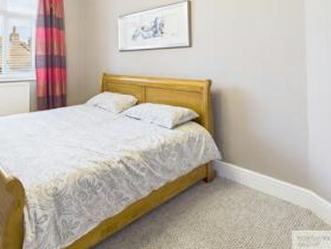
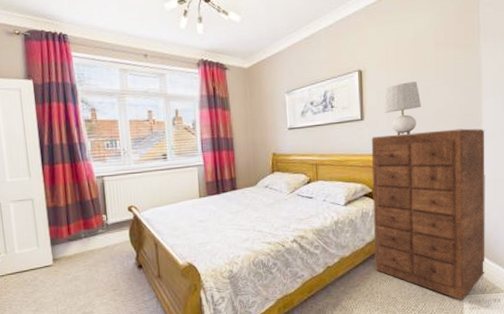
dresser: none [199,61,314,235] -> present [371,128,485,300]
table lamp: none [212,14,248,63] -> present [384,81,422,135]

